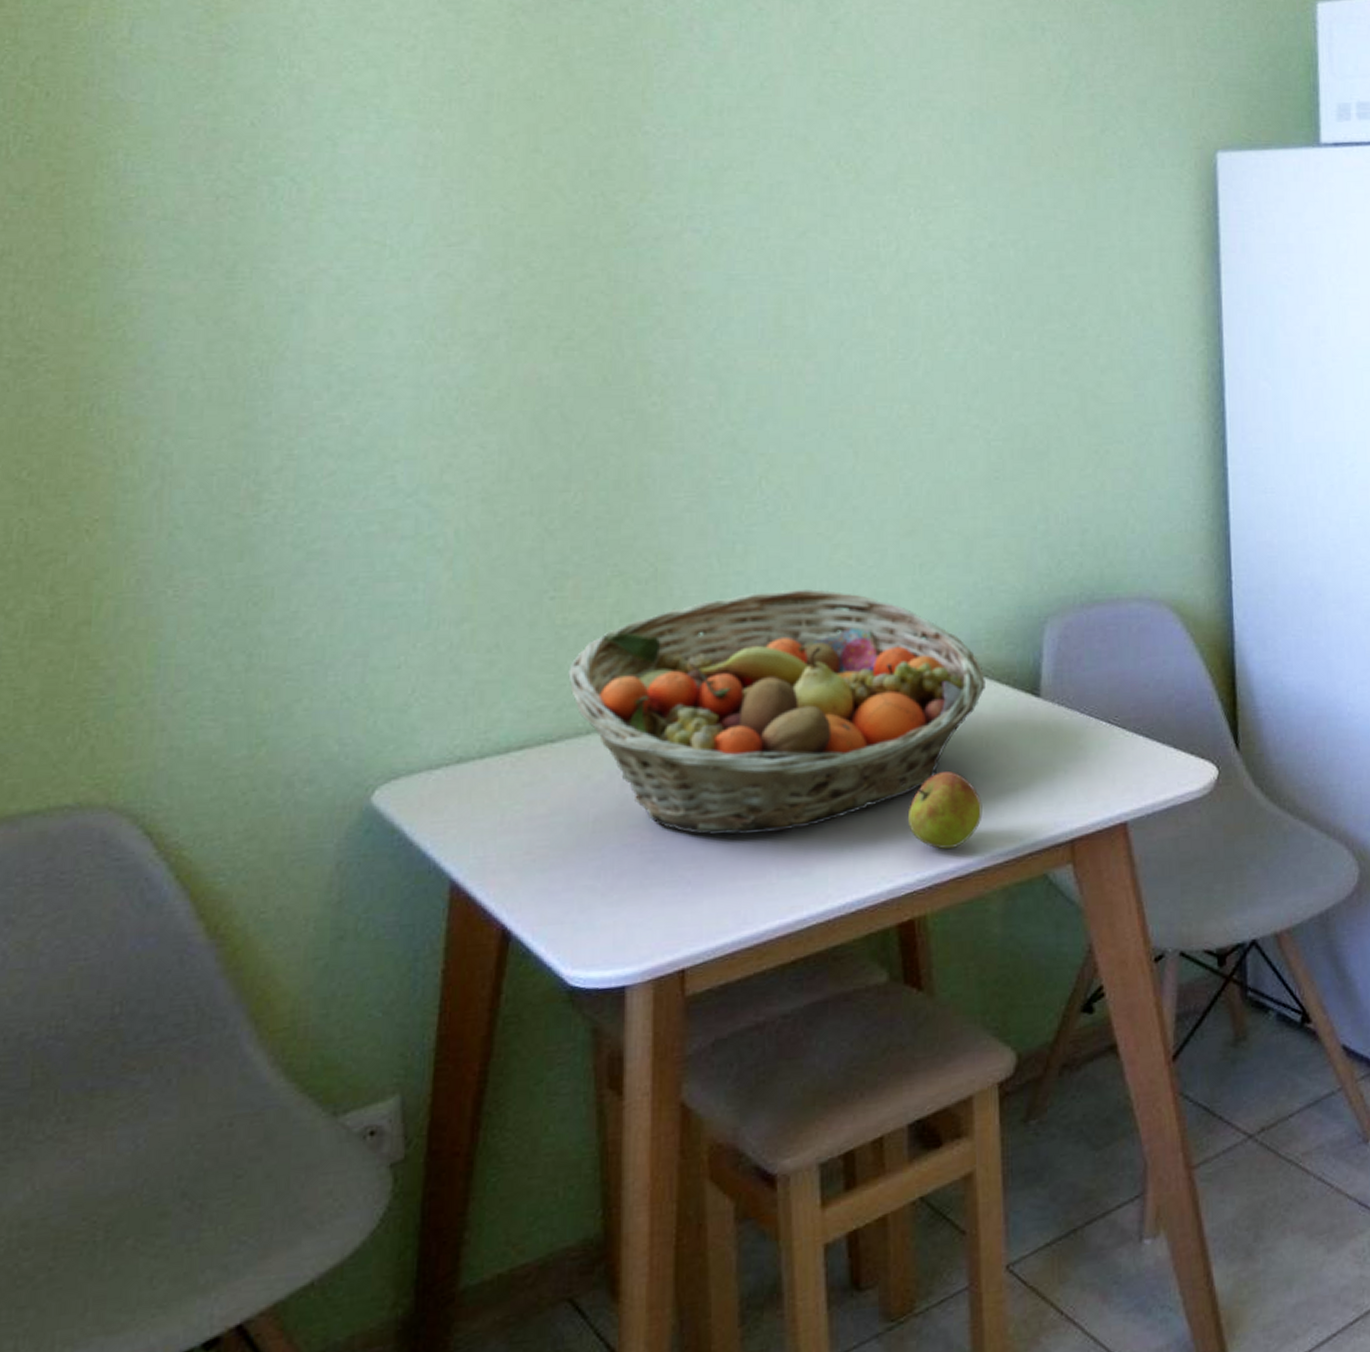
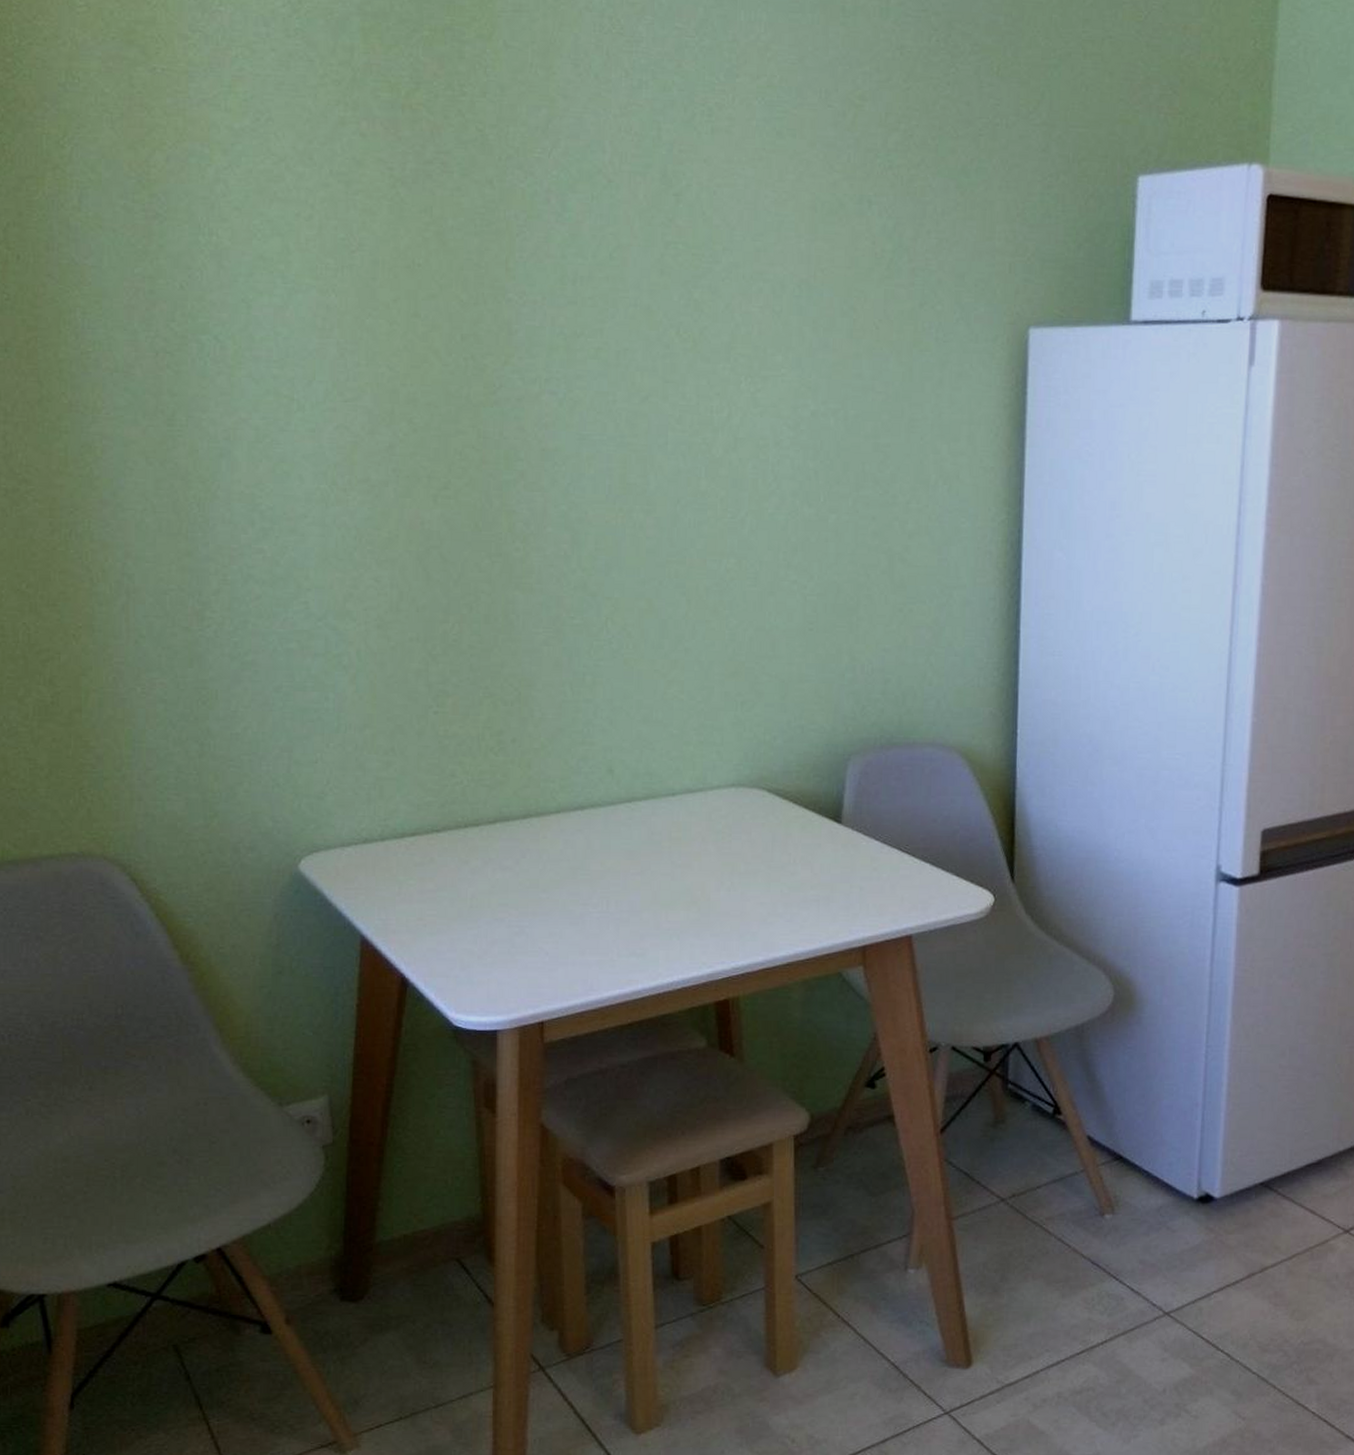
fruit basket: present [568,589,985,836] -> none [450,717,795,920]
apple: present [907,771,983,850] -> none [725,881,789,945]

